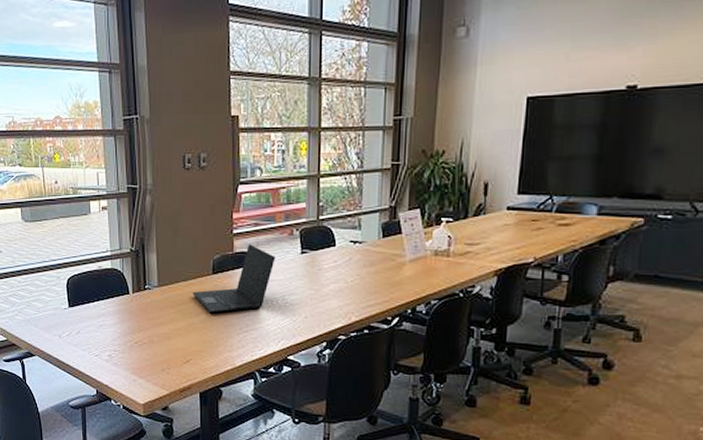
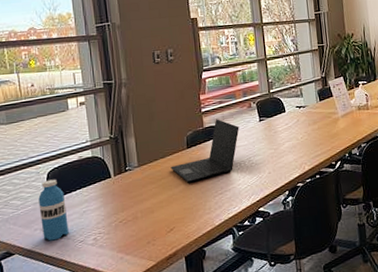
water bottle: none [58,286,85,349] -> present [38,179,69,241]

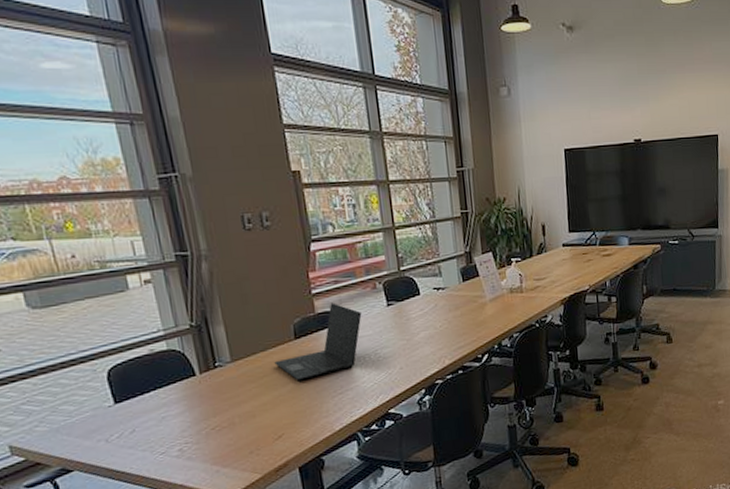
water bottle: present [38,179,69,241] -> none [98,378,145,454]

